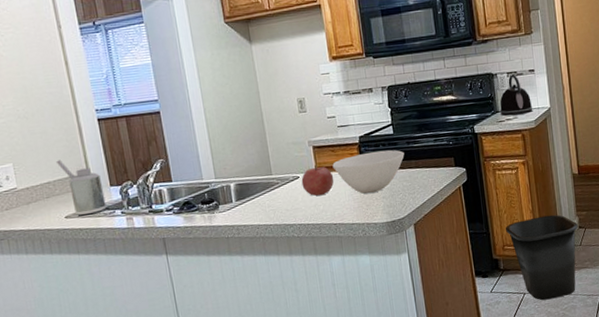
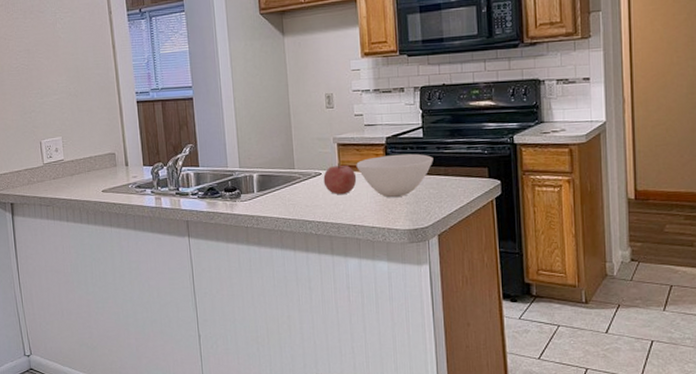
soap dispenser: present [55,159,107,216] -> none [98,137,139,191]
kettle: present [499,74,533,117] -> none [544,82,585,128]
waste bin: present [506,214,578,300] -> none [542,242,630,336]

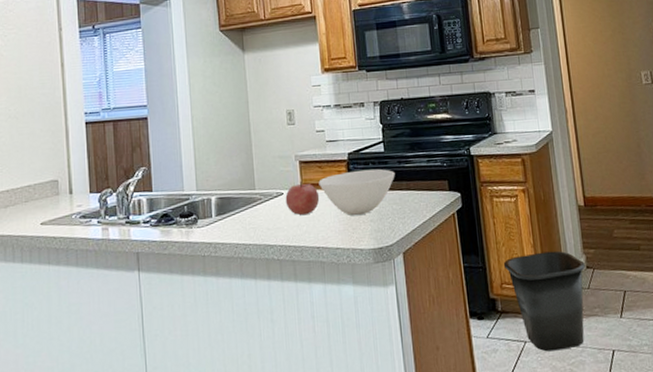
waste bin: none [542,242,630,336] -> present [504,250,585,352]

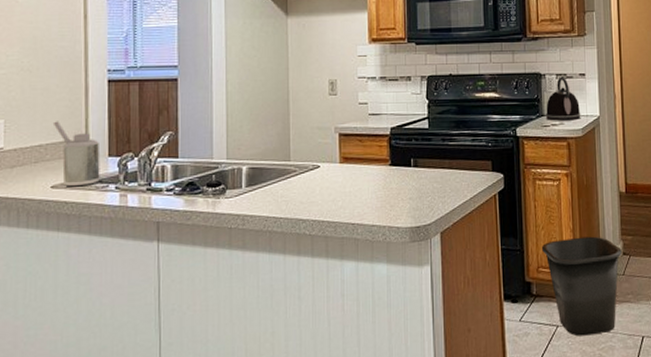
soap dispenser: none [39,162,83,224] -> present [52,121,100,187]
fruit: present [285,180,320,215] -> none [322,154,358,189]
bowl: present [319,169,395,216] -> none [358,145,438,193]
kettle: none [497,94,534,139] -> present [545,77,581,121]

